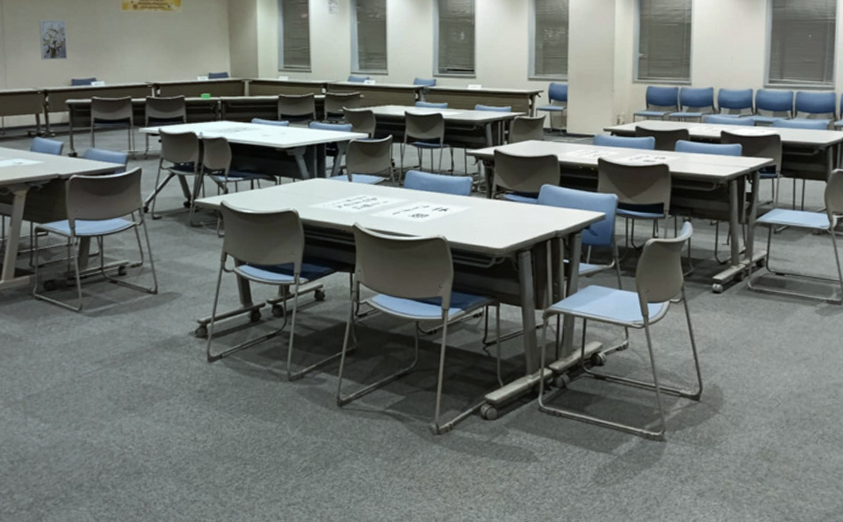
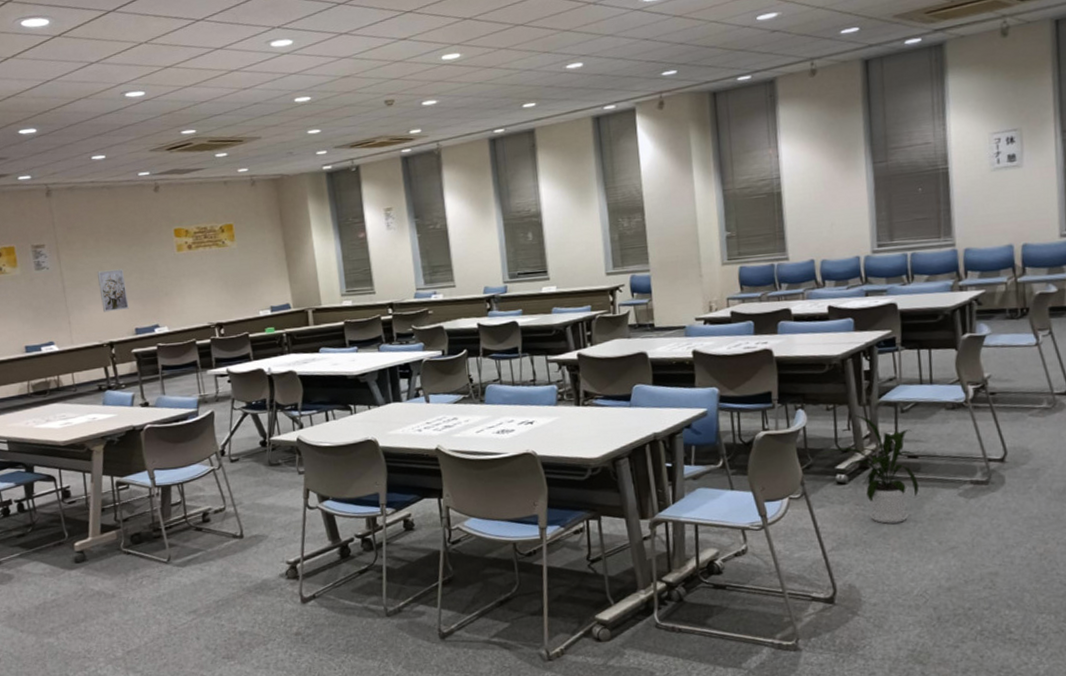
house plant: none [700,231,783,332] -> present [819,415,919,524]

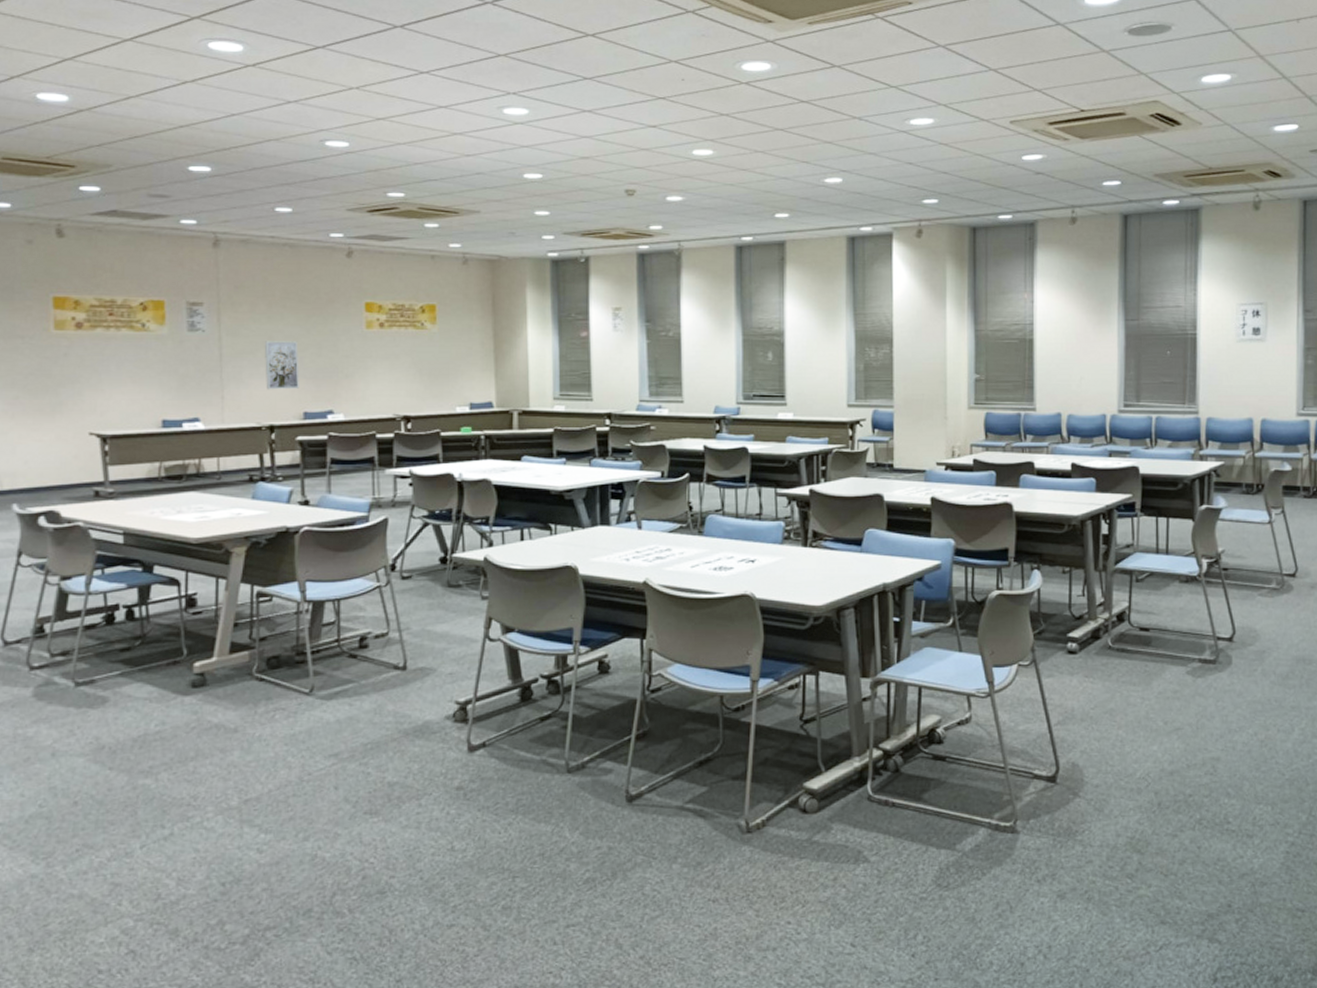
house plant: present [819,415,919,524] -> none [1052,580,1149,699]

